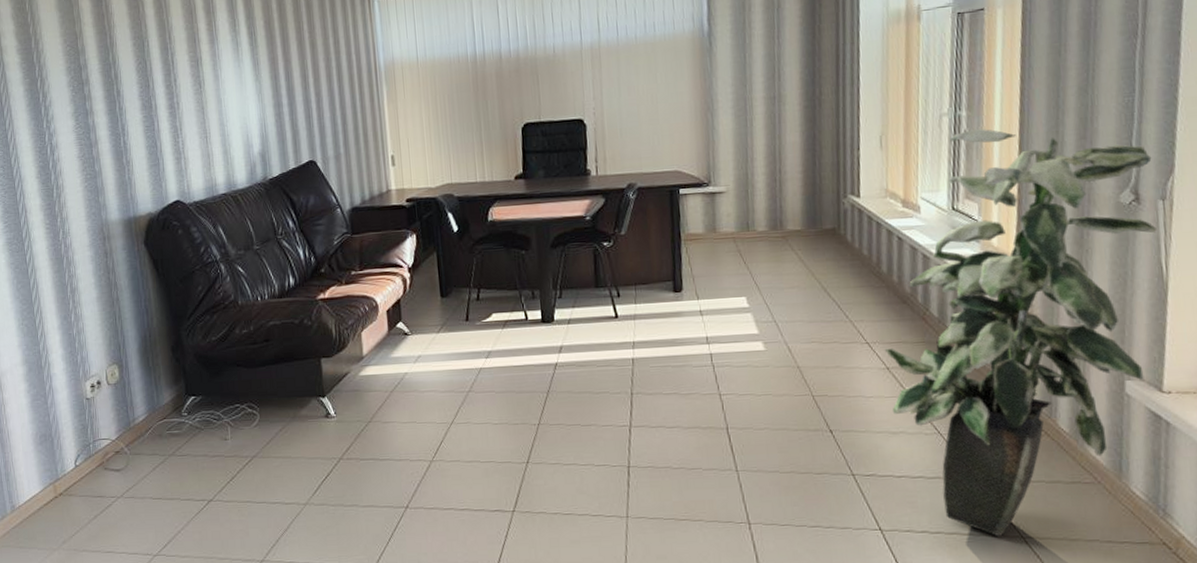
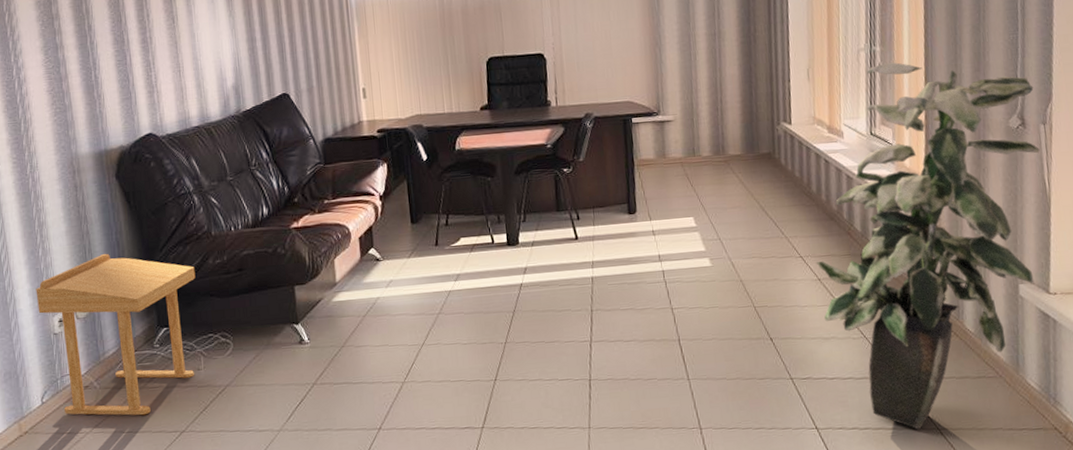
side table: none [69,320,223,483] -> present [36,253,196,416]

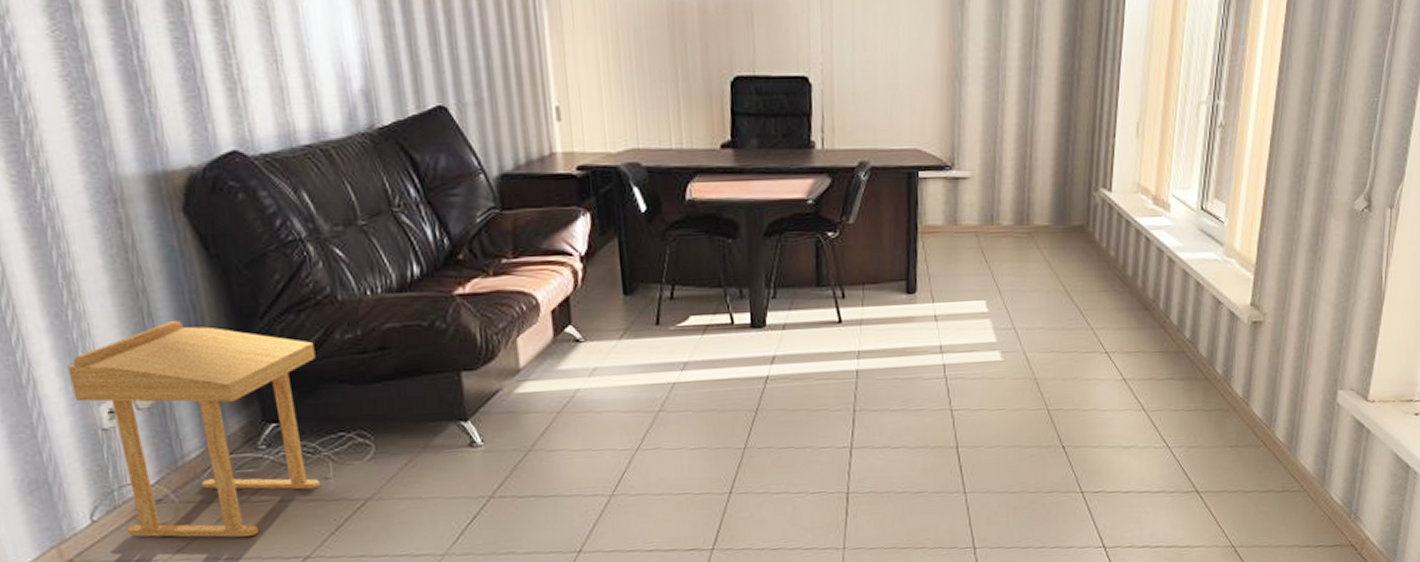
indoor plant: present [816,62,1040,430] -> none [1123,122,1387,548]

